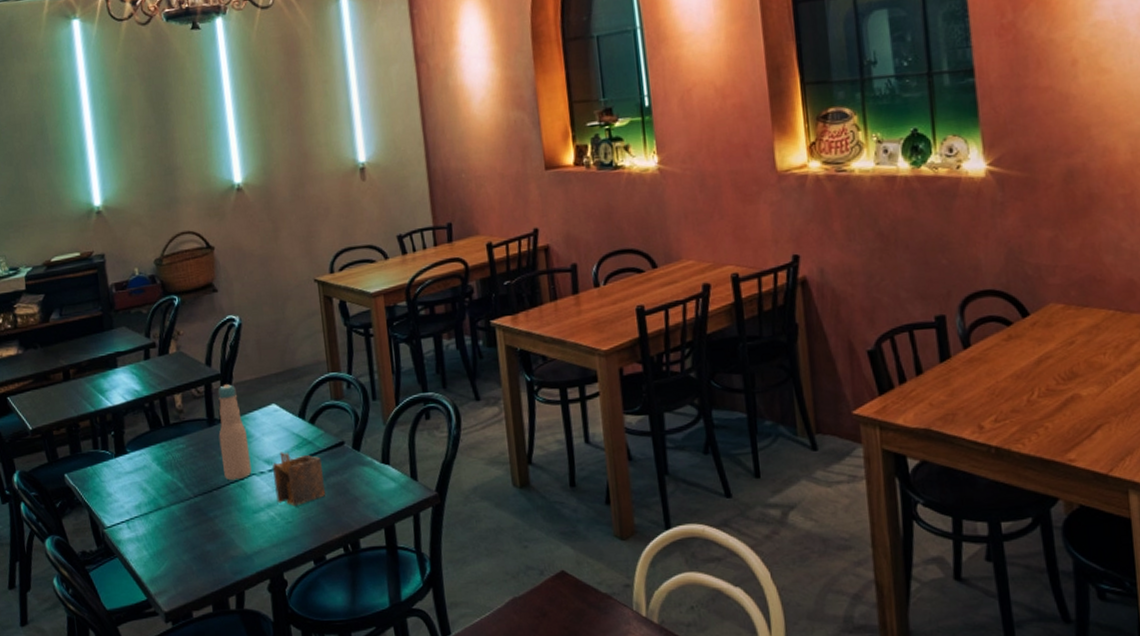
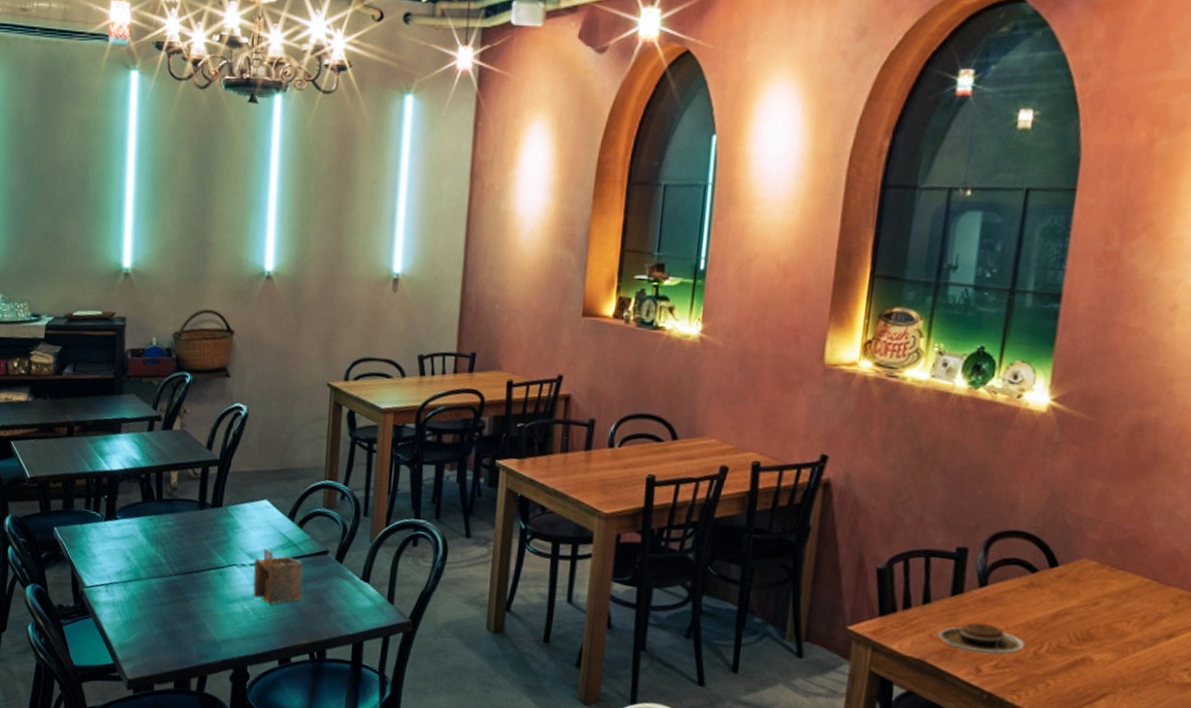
bottle: present [217,384,252,481] -> none [206,471,236,568]
plate: none [935,382,1018,413] -> present [937,622,1026,656]

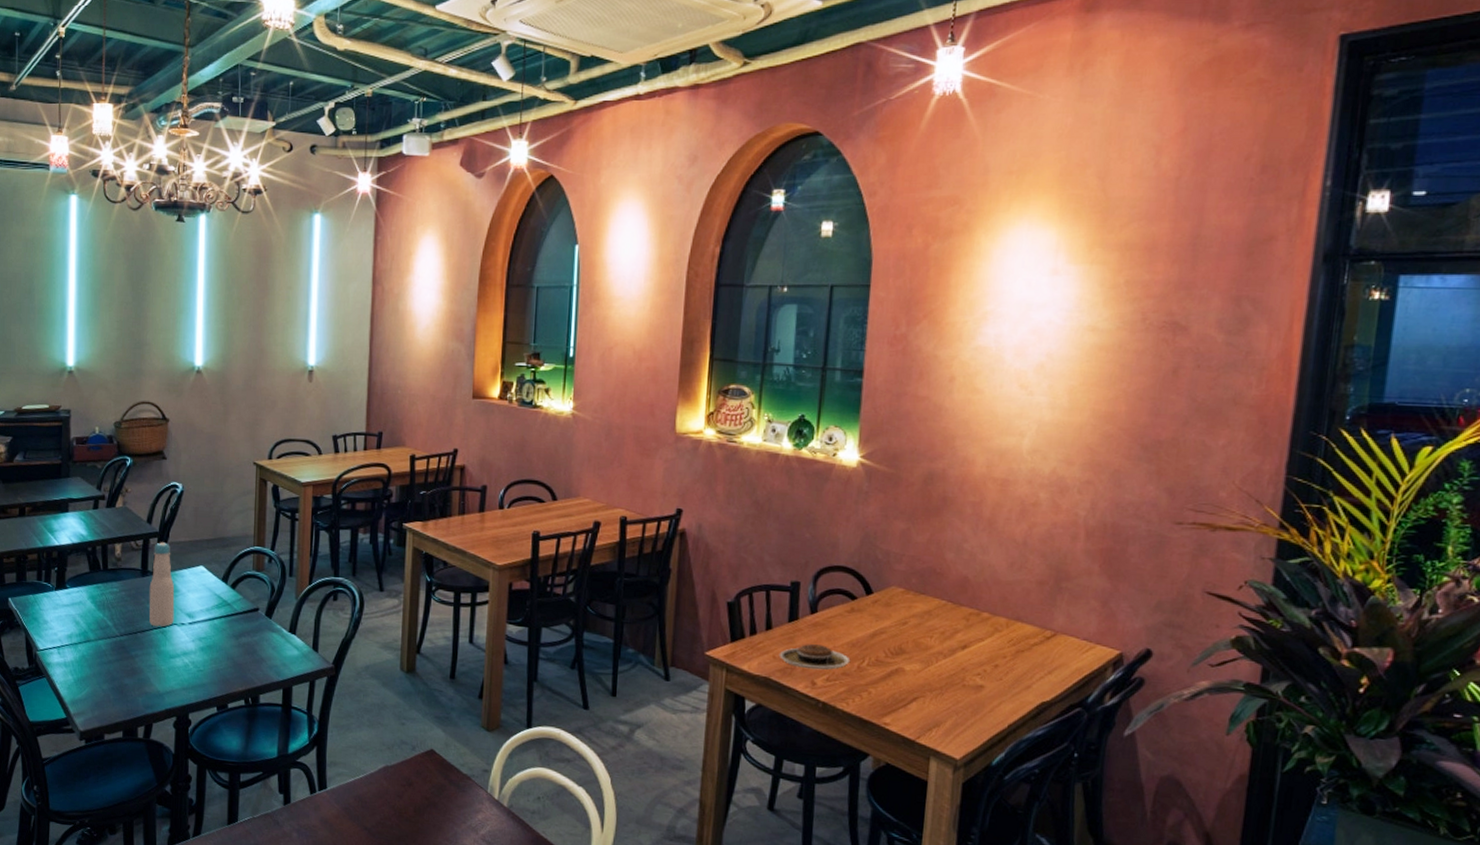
bottle: none [206,471,236,568] -> present [149,542,175,627]
napkin holder: present [253,548,303,605] -> none [192,608,237,658]

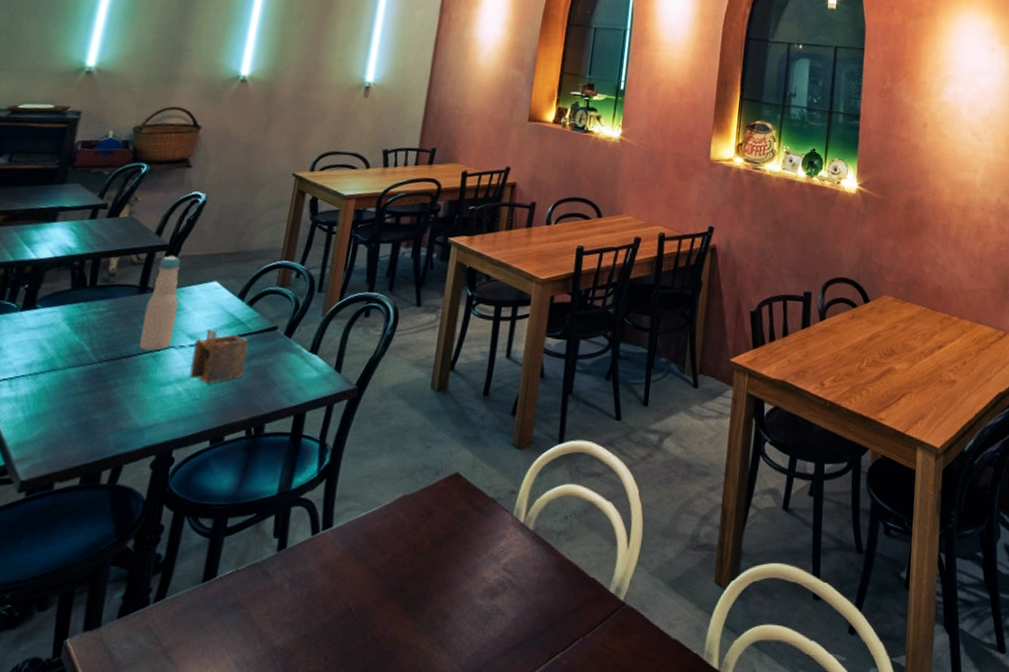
napkin holder: none [192,608,237,658] -> present [188,328,249,384]
plate: present [778,644,851,671] -> none [793,348,853,372]

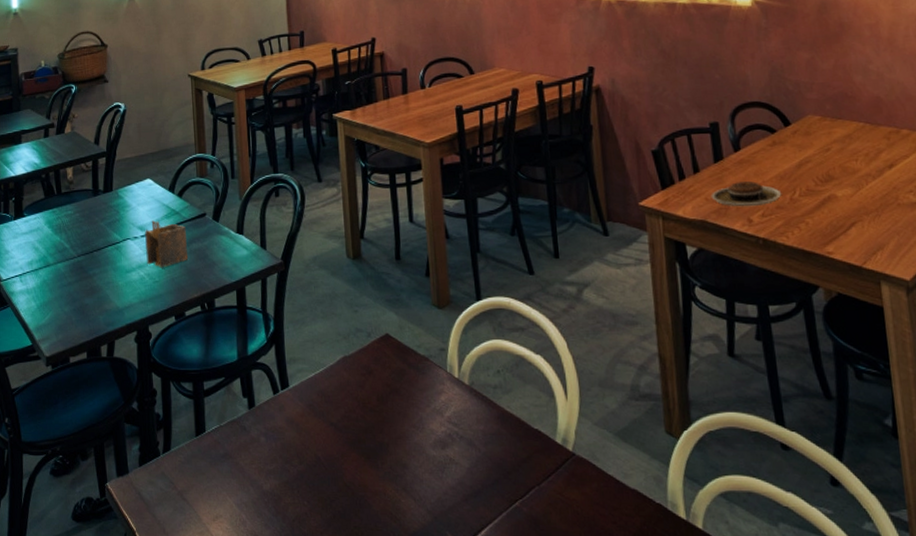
bottle: present [139,256,181,351] -> none [101,161,127,244]
plate: none [793,348,853,372] -> present [710,181,782,207]

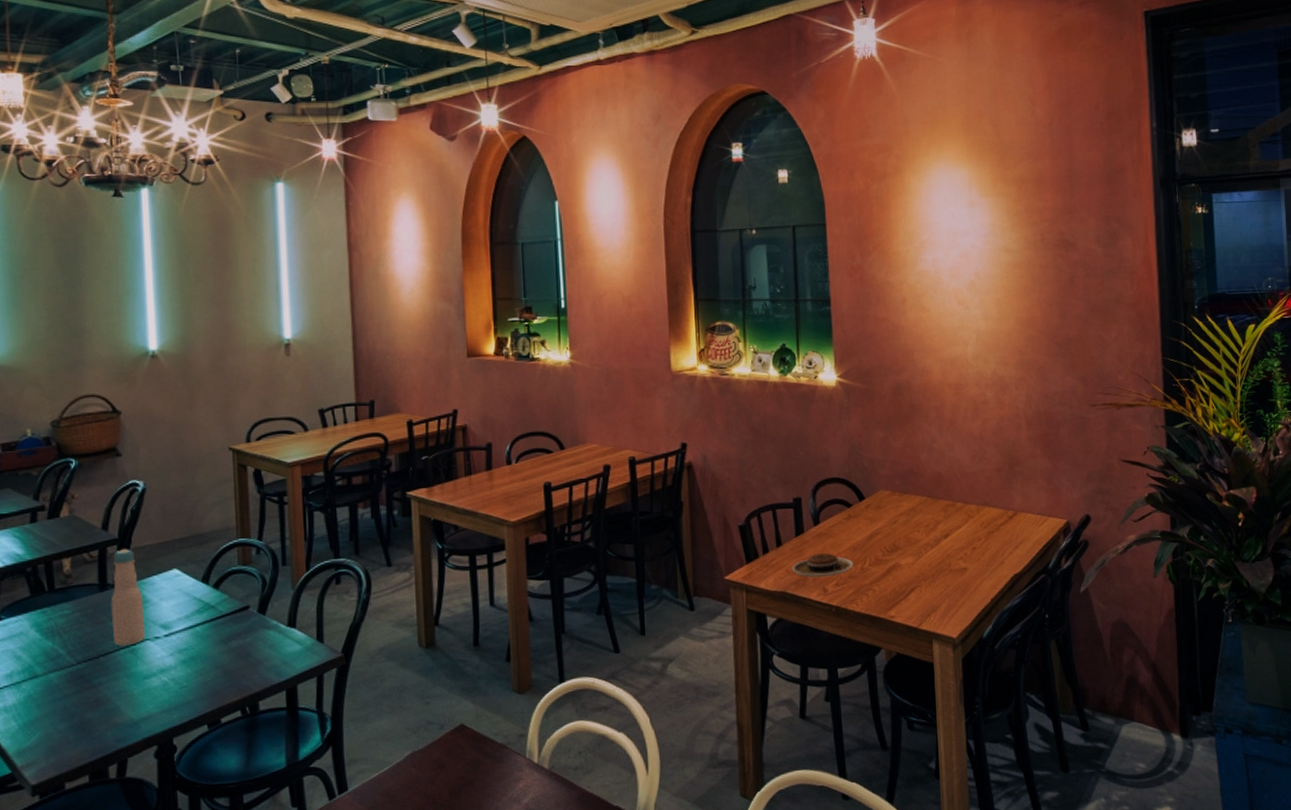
bottle: none [101,161,127,244] -> present [110,549,146,647]
napkin holder: present [145,220,189,268] -> none [169,616,226,671]

